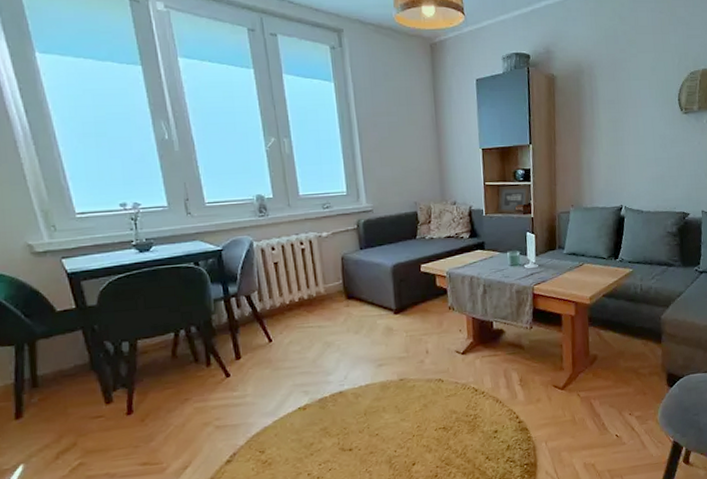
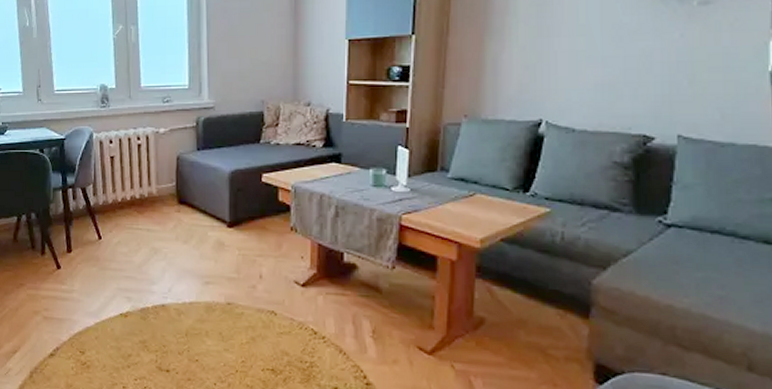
picture frame: present [497,185,530,214] -> none [362,85,407,123]

